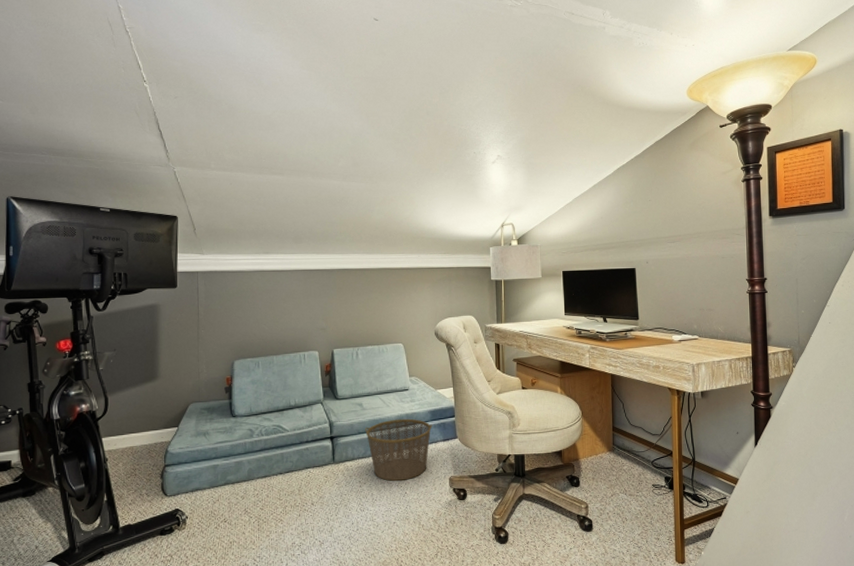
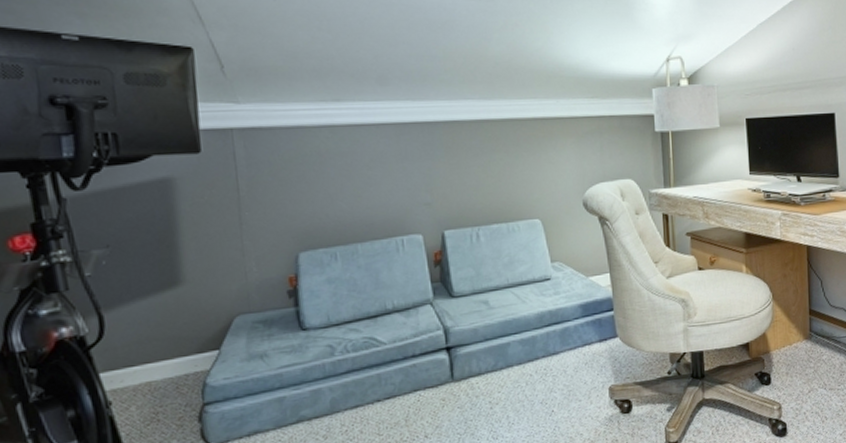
basket: present [365,418,433,481] -> none [494,316,585,398]

